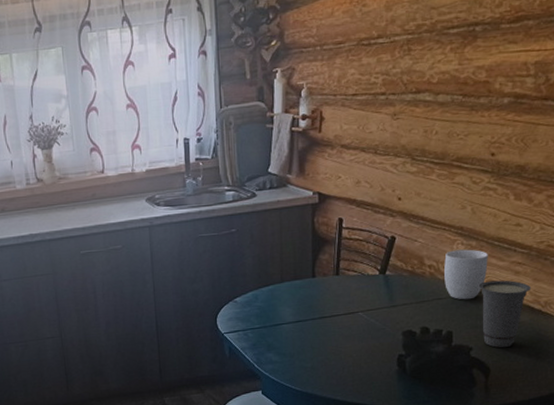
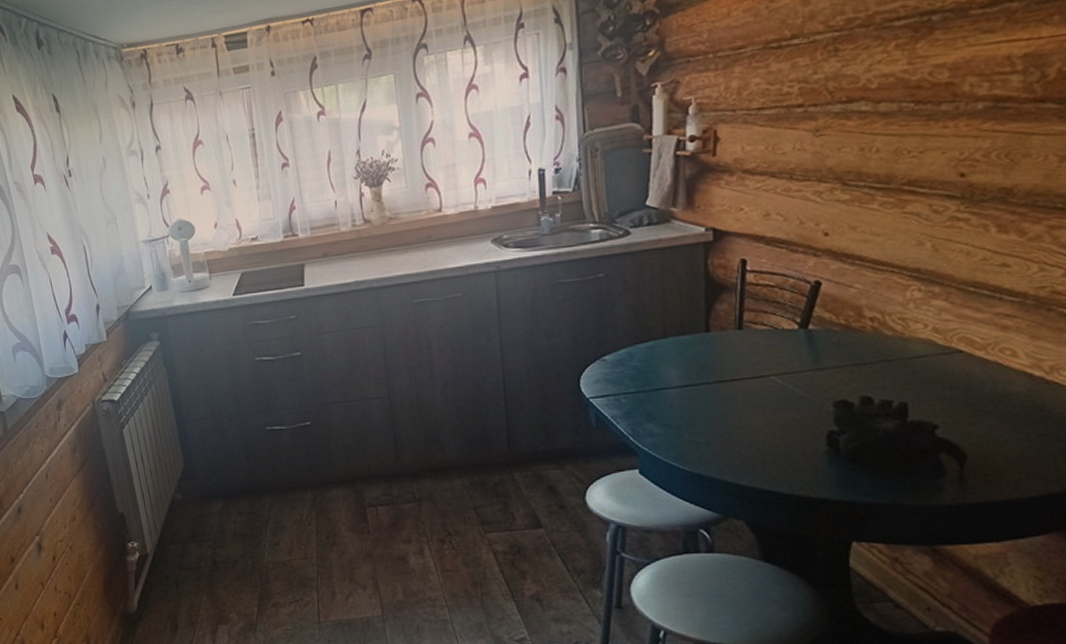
mug: present [444,249,488,300] -> none [893,297,959,363]
cup: present [479,280,532,348] -> none [947,337,1028,427]

